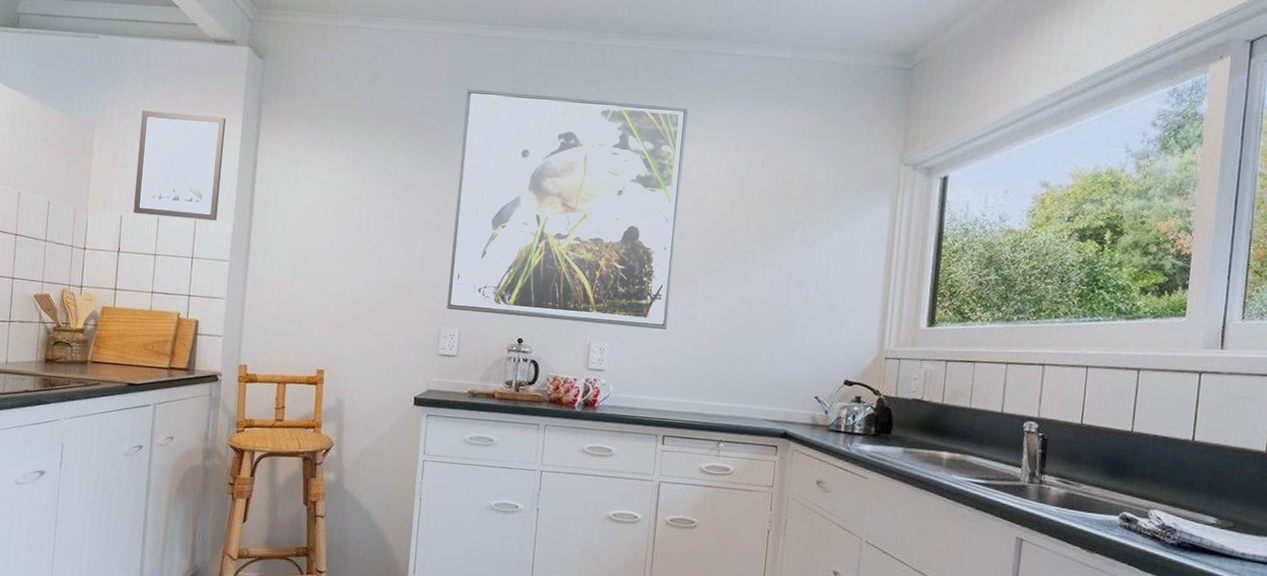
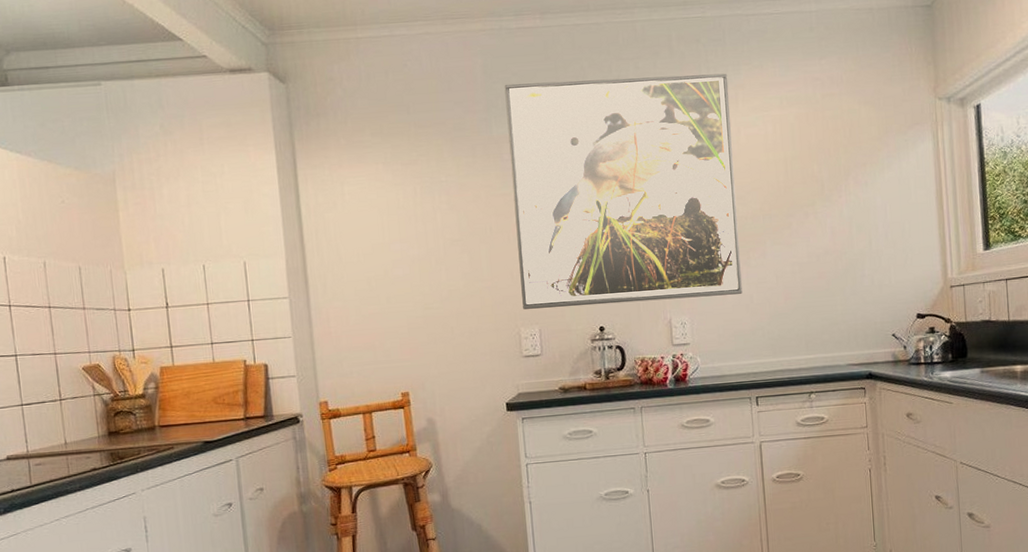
wall art: present [133,110,226,221] -> none [165,150,267,264]

